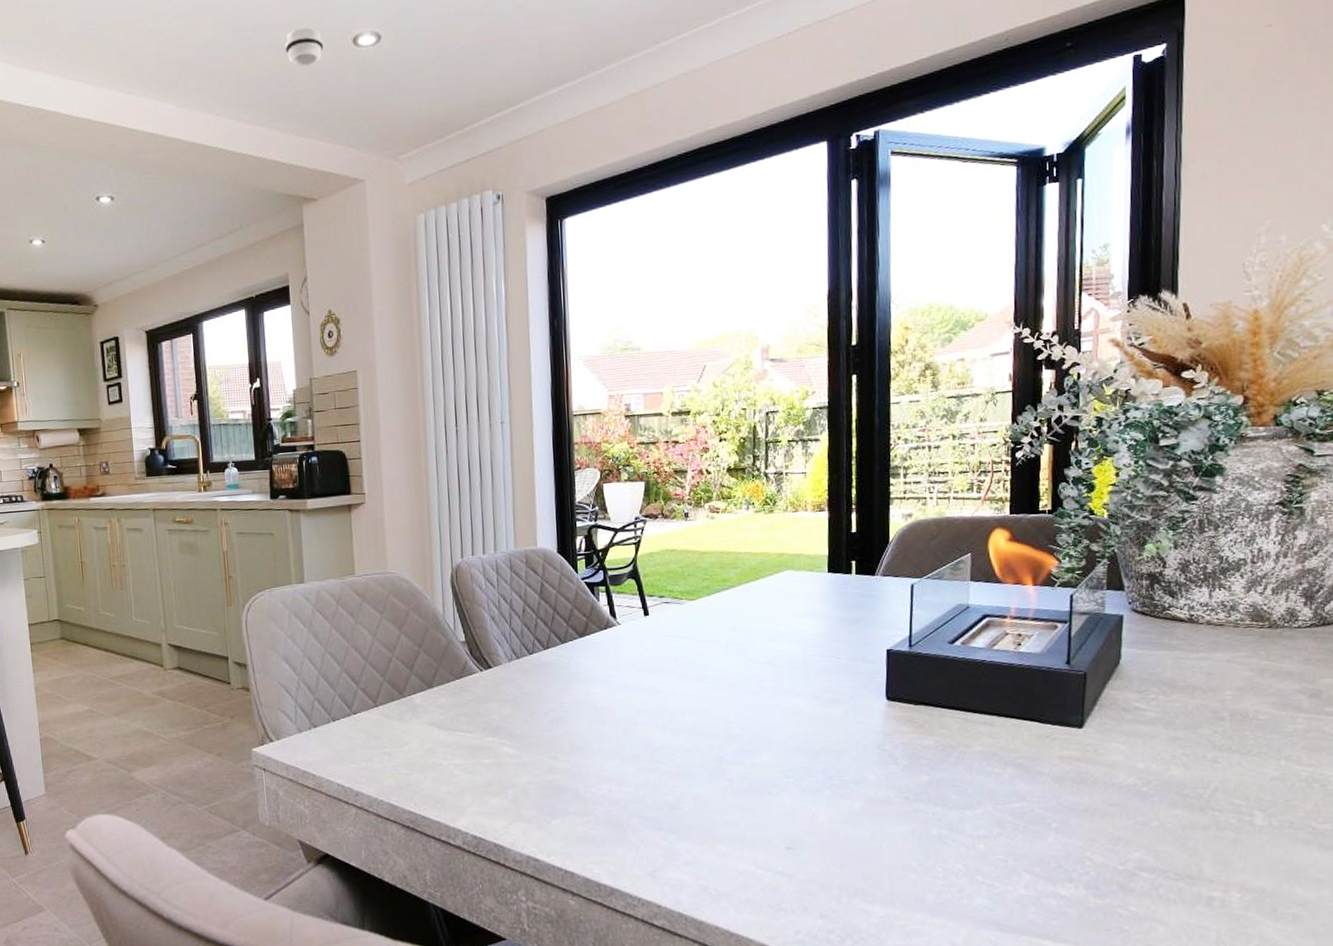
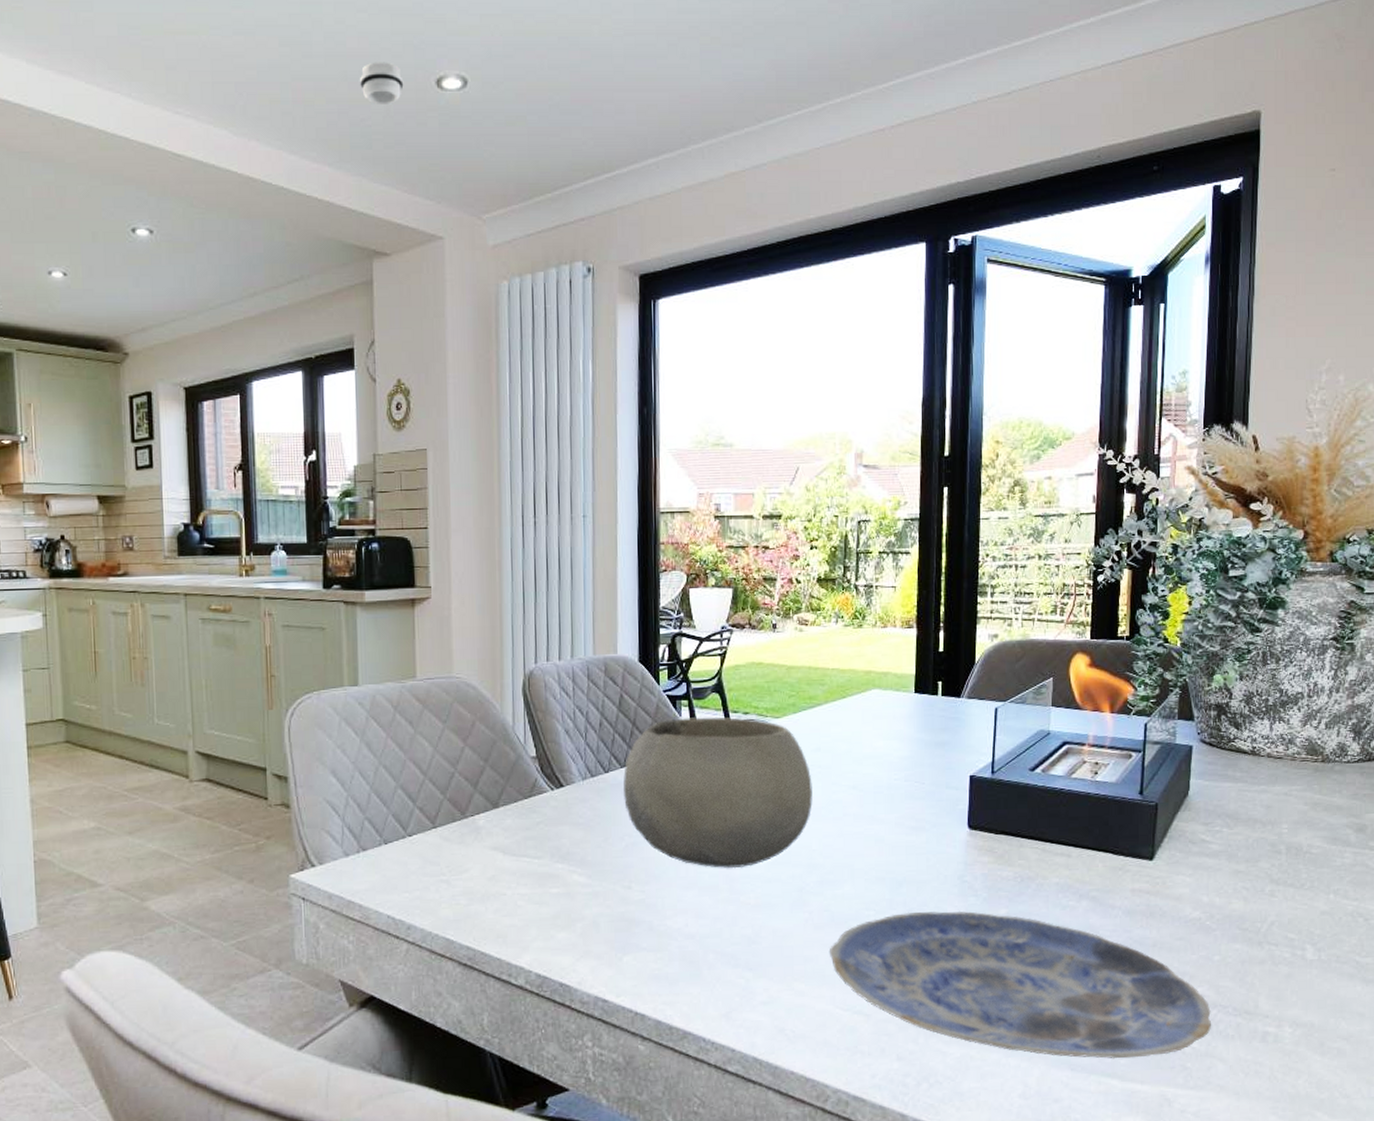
bowl: none [547,601,729,741] -> present [623,717,813,869]
plate: none [749,778,1150,921] -> present [829,910,1211,1059]

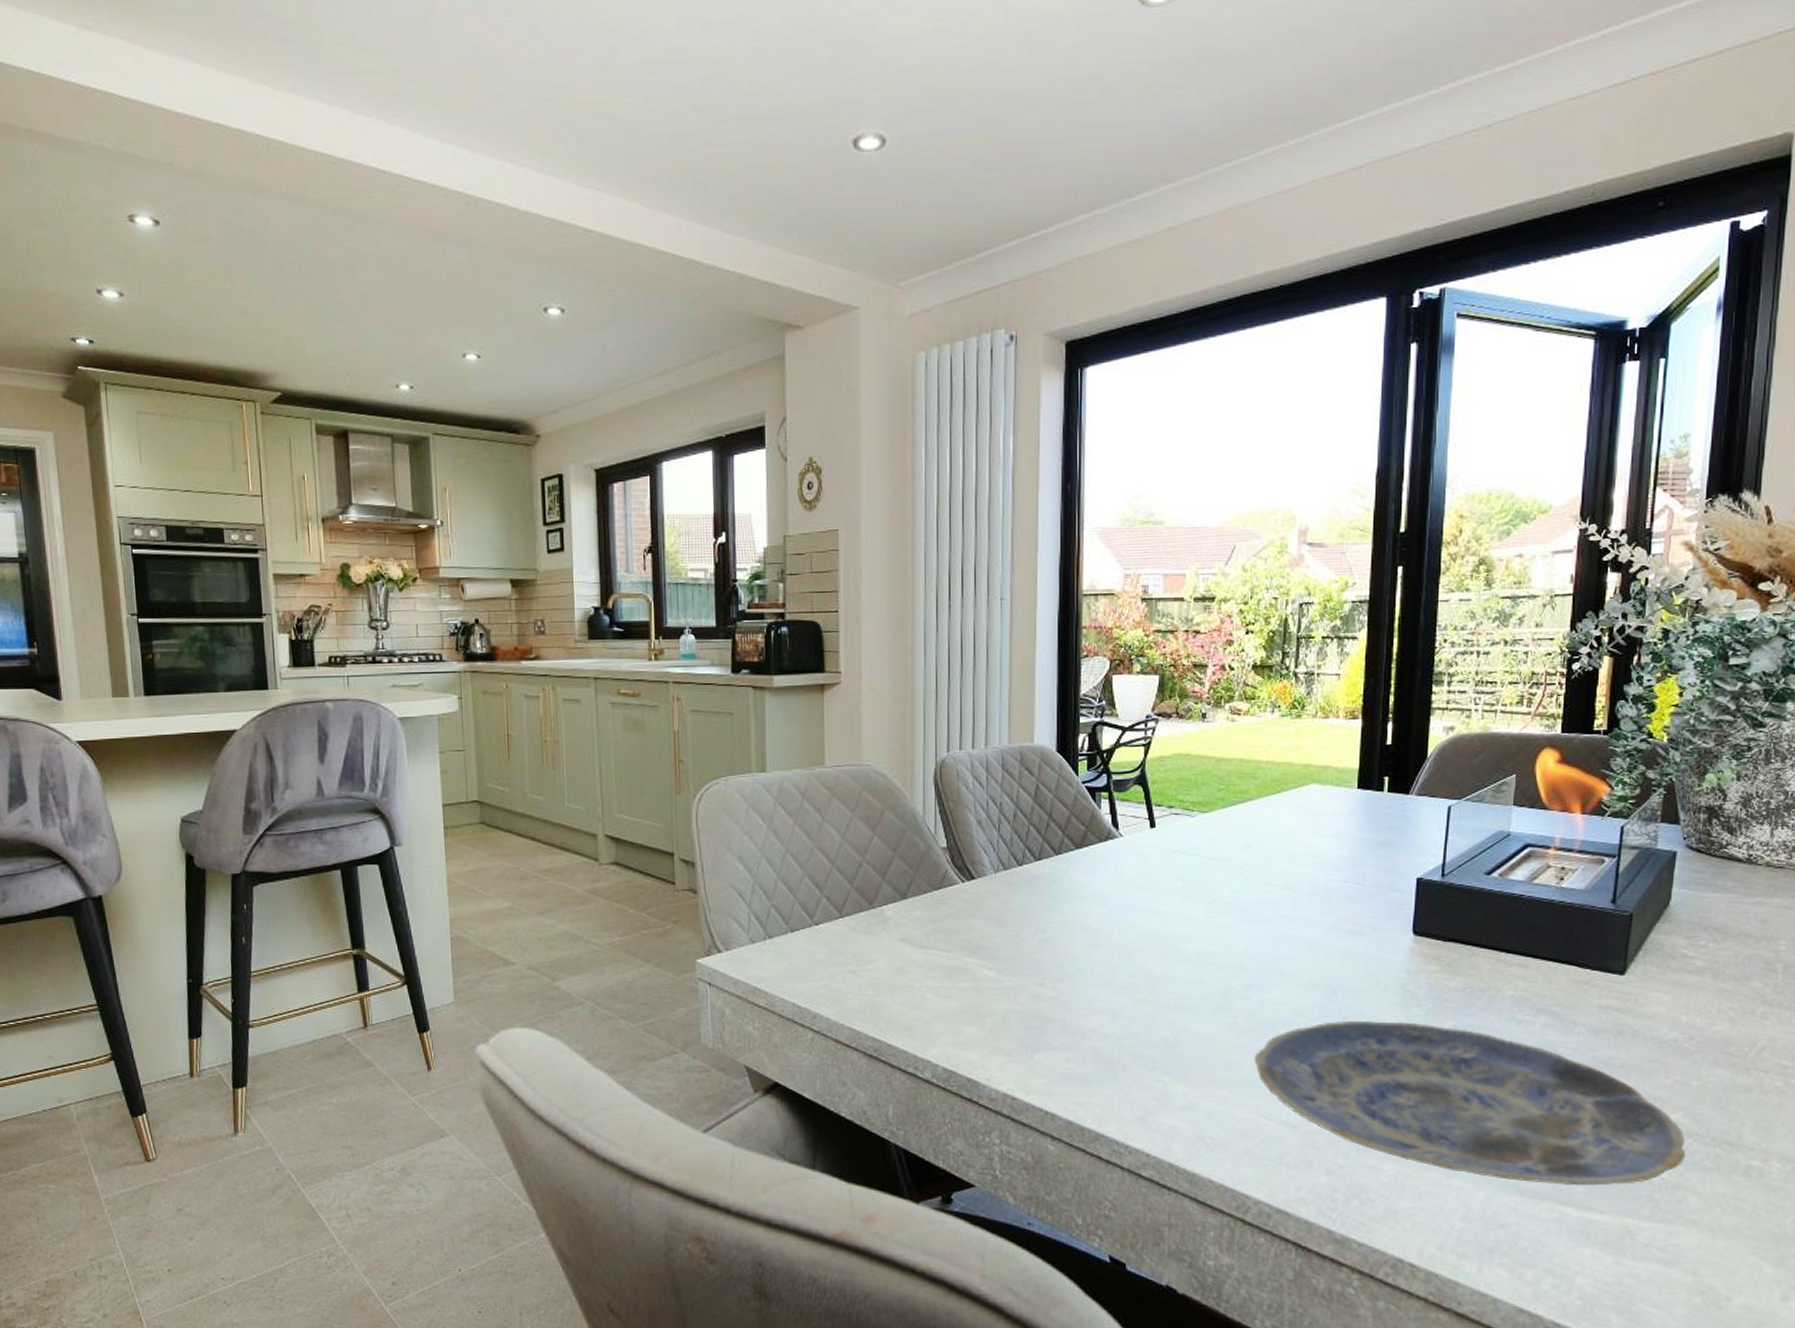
smoke detector: present [360,62,404,104] -> none [774,123,819,169]
bowl: present [623,717,813,869] -> none [1038,810,1241,969]

